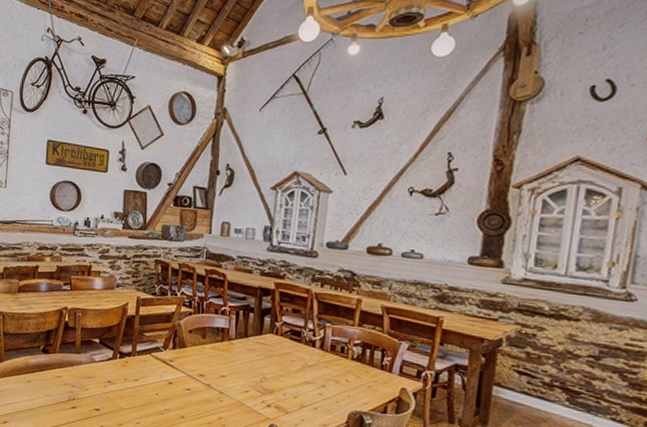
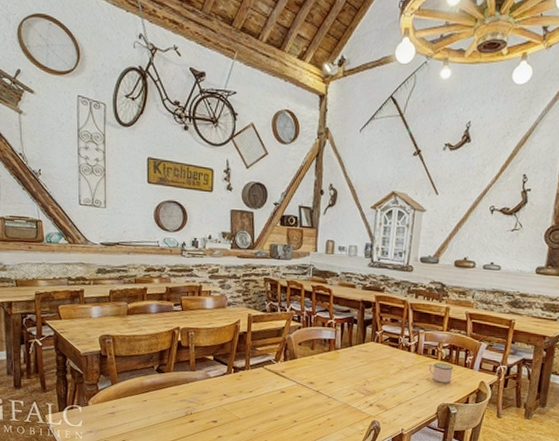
mug: none [336,362,366,387] -> present [428,363,453,383]

